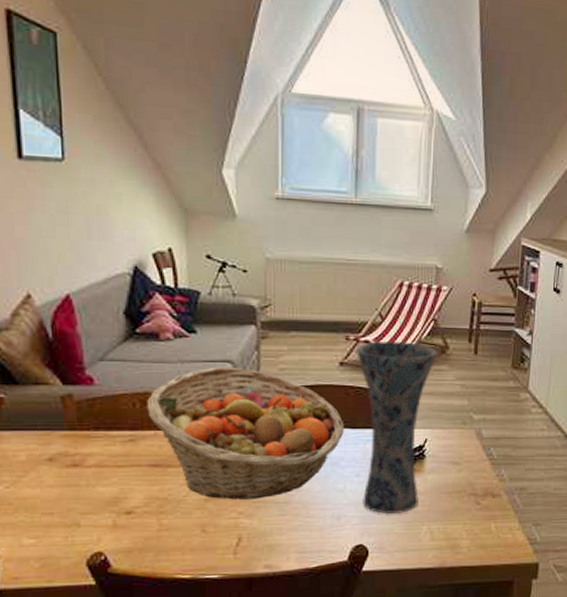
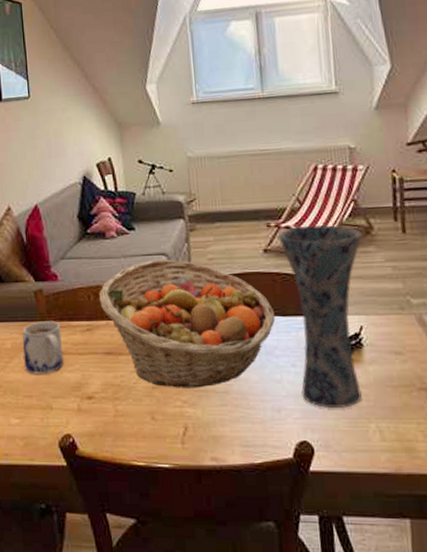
mug: none [42,430,98,490] -> present [22,321,64,374]

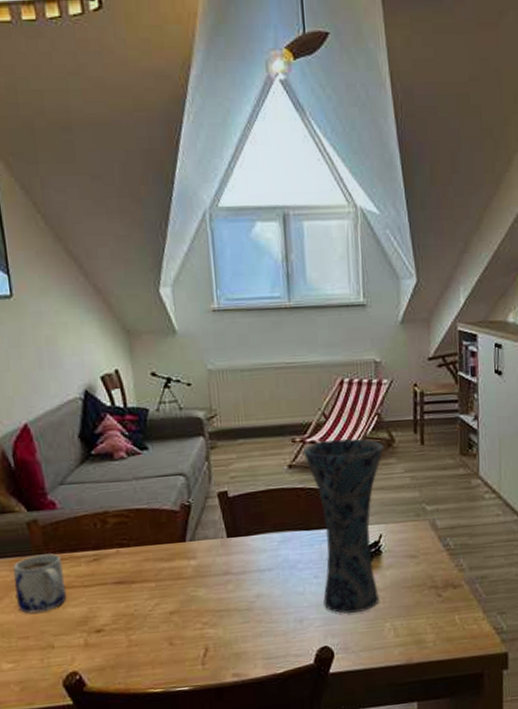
fruit basket: present [99,259,275,388] -> none [107,479,299,611]

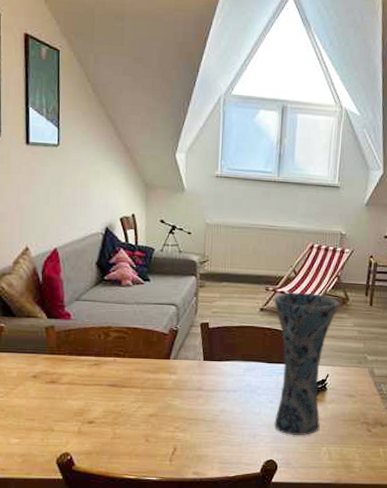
mug: present [13,553,67,614] -> none [28,354,70,401]

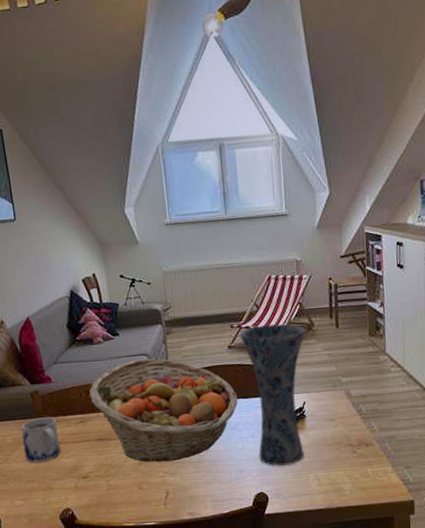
mug: none [28,354,70,401] -> present [21,417,61,463]
fruit basket: none [109,308,262,417] -> present [89,358,238,463]

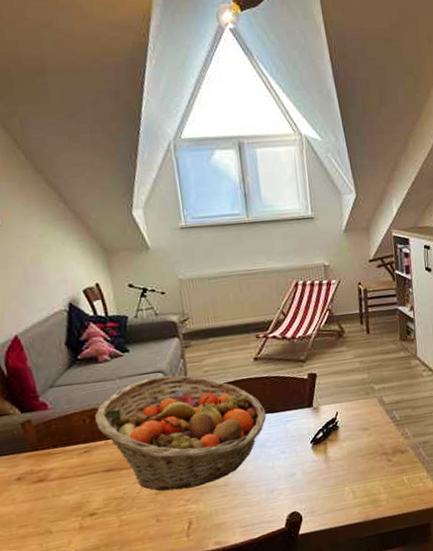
mug: present [21,417,61,463] -> none [10,449,62,504]
vase: present [239,323,305,466] -> none [266,331,339,482]

